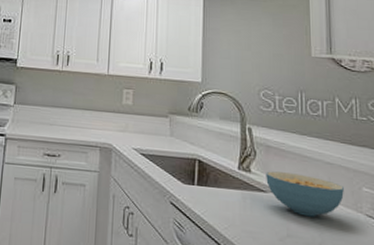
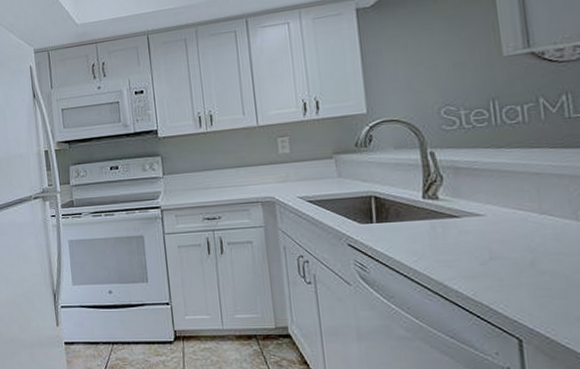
cereal bowl: present [266,171,344,217] -> none [457,191,559,235]

